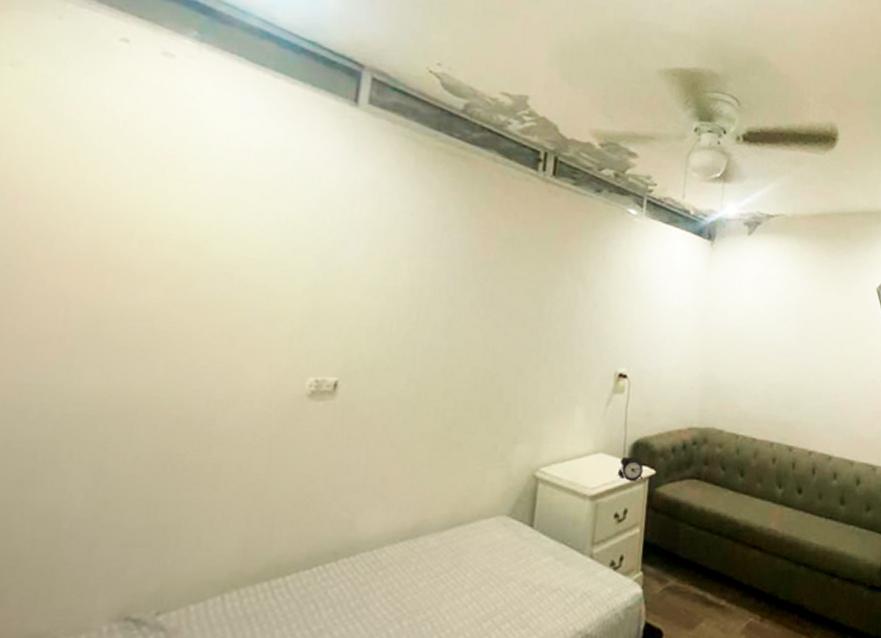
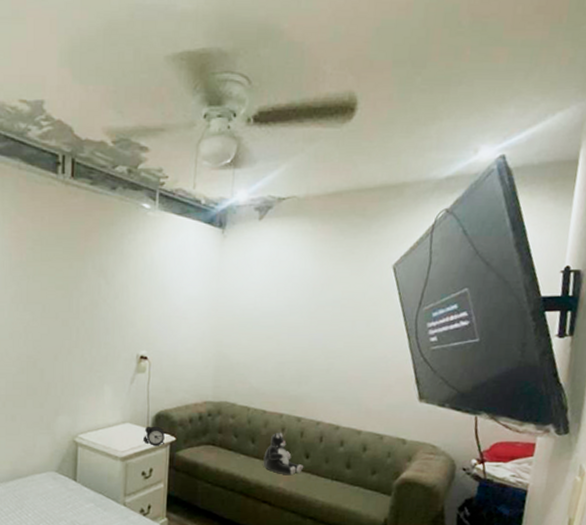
plush toy: none [753,463,797,514] -> present [263,432,304,476]

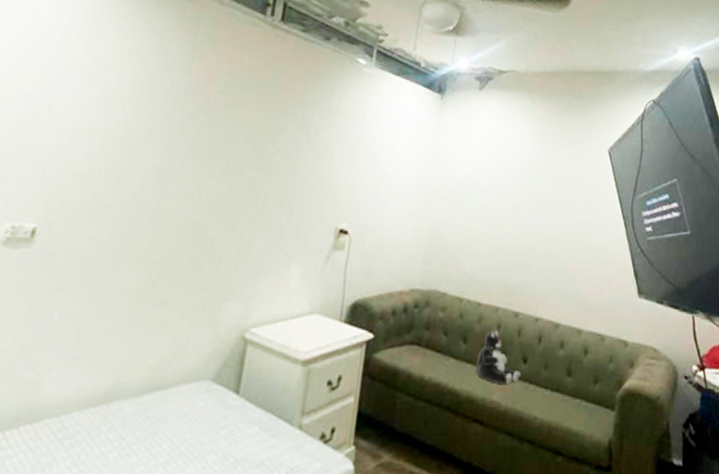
alarm clock: present [142,426,167,446] -> none [332,318,364,346]

